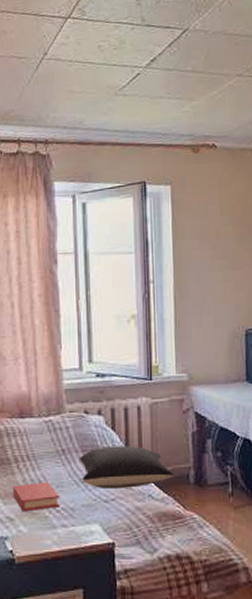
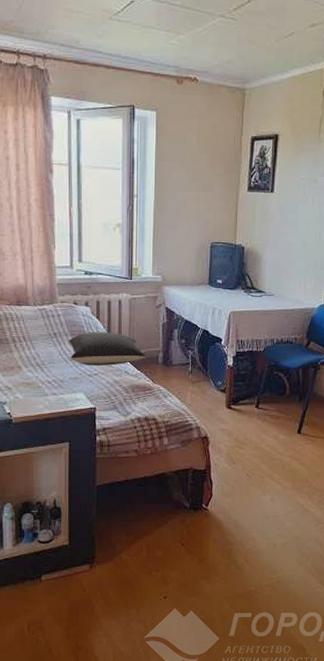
book: present [13,482,60,512] -> none [11,359,51,383]

